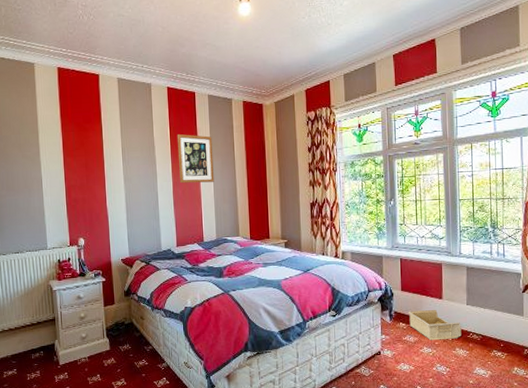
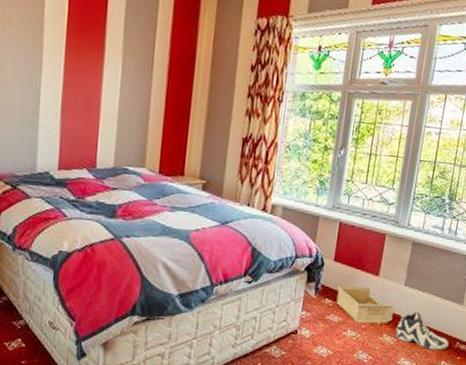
wall art: present [177,134,214,184] -> none [74,16,127,90]
sneaker: none [466,325,518,358] -> present [395,311,449,350]

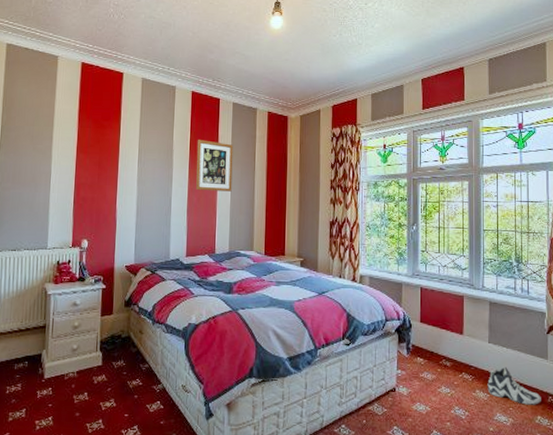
wall art: none [74,16,127,90] -> present [195,140,233,192]
storage bin: present [336,286,394,324] -> none [426,345,482,380]

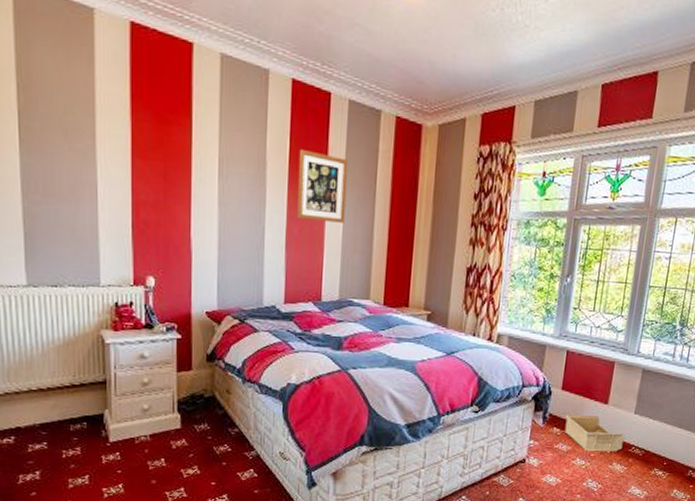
storage bin: none [426,345,482,380] -> present [564,415,624,452]
sneaker: present [487,366,541,405] -> none [625,439,681,479]

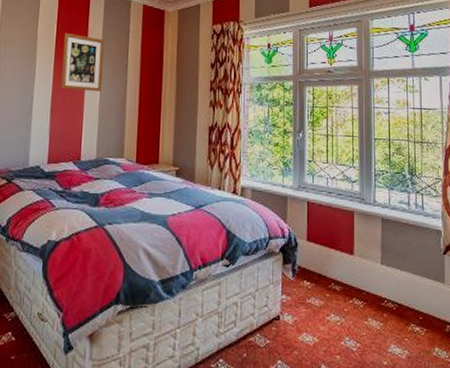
storage bin: present [564,415,624,452] -> none [314,266,375,307]

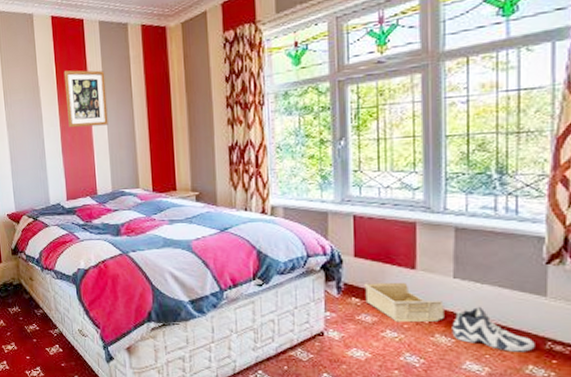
storage bin: none [314,266,375,307] -> present [363,282,444,323]
sneaker: none [380,291,439,335] -> present [452,306,535,352]

